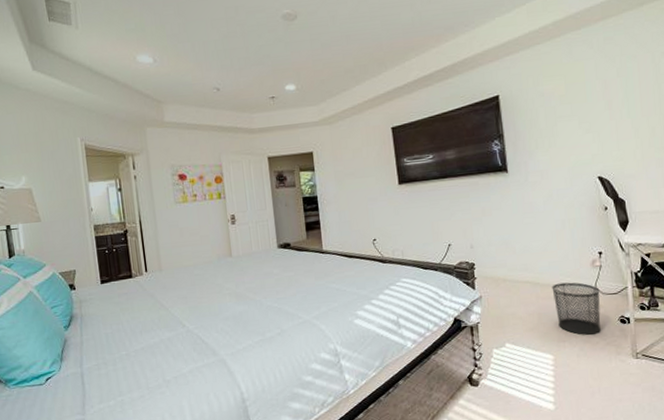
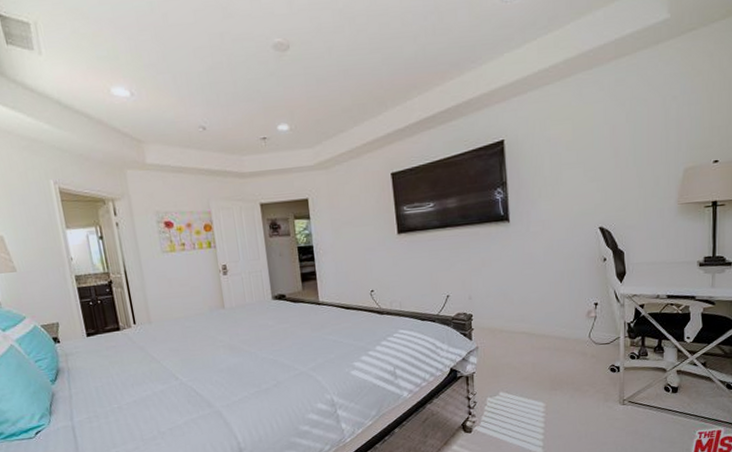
waste bin: present [551,282,601,335] -> none [547,332,593,384]

